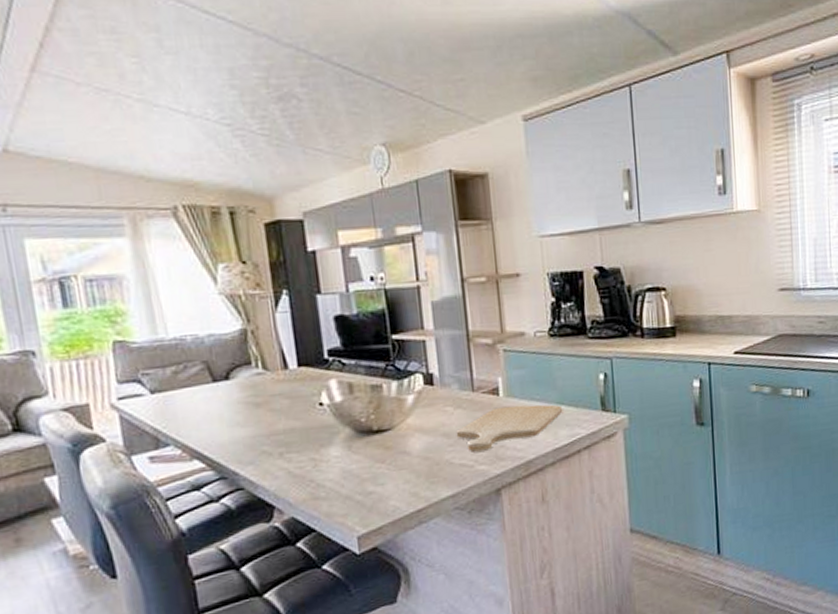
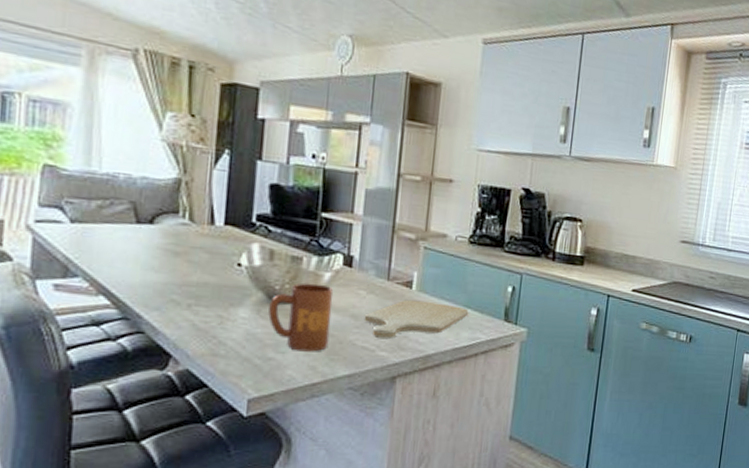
mug: none [358,408,426,481] -> present [268,283,334,352]

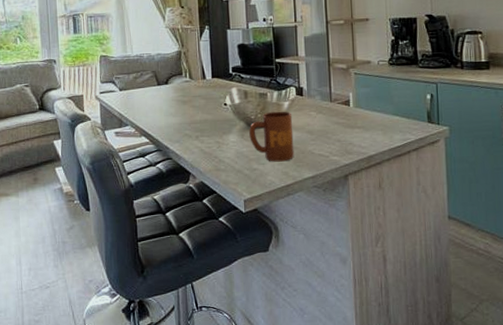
chopping board: present [364,299,469,340] -> none [317,114,398,147]

